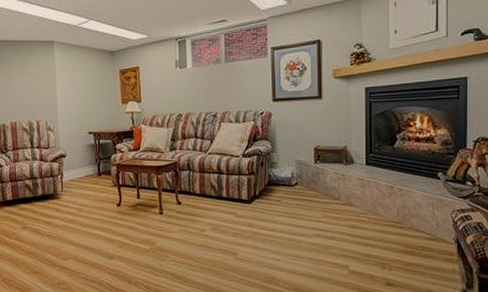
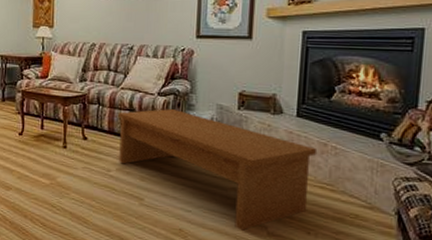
coffee table: none [208,168,385,272] -> present [118,109,316,231]

